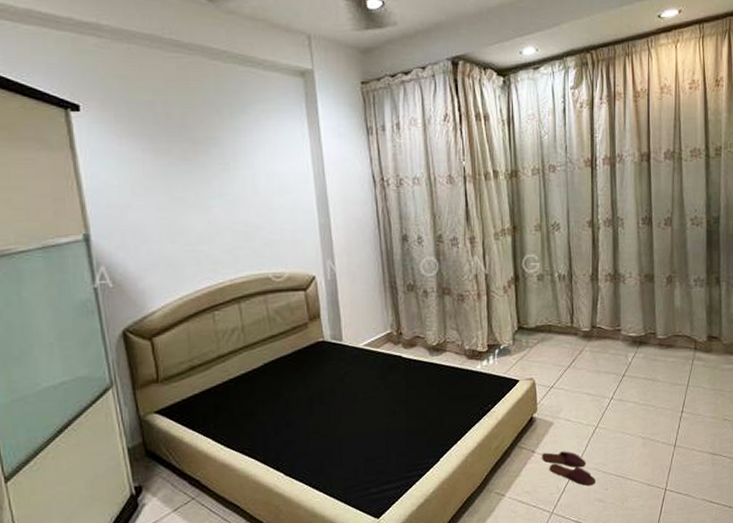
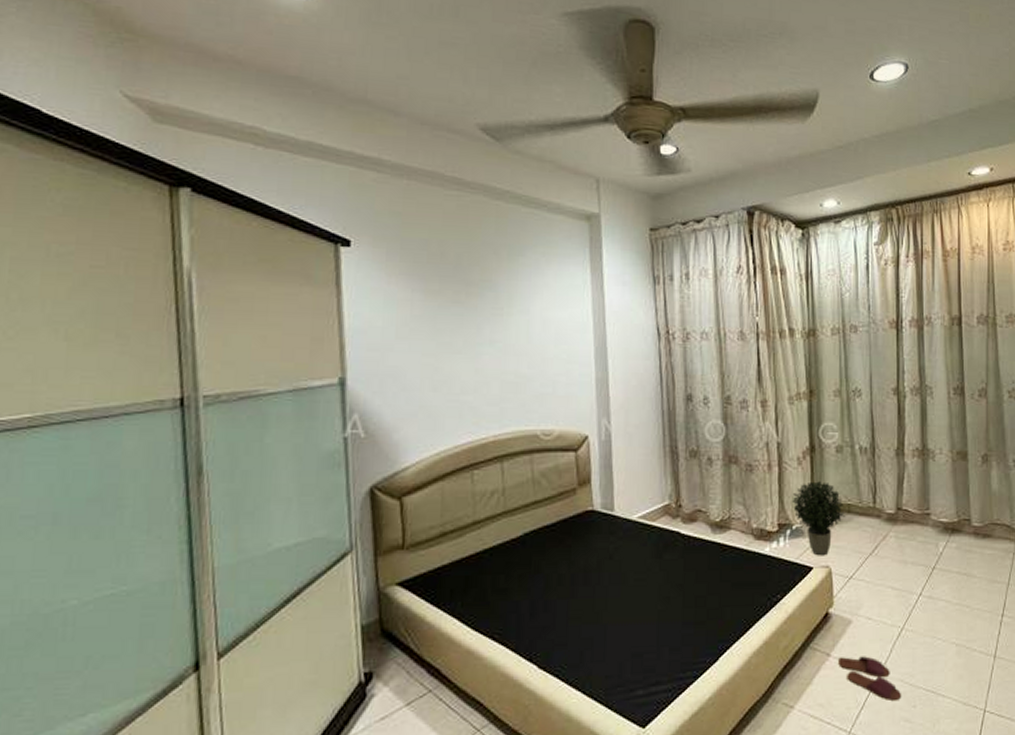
potted plant: none [499,306,546,371] -> present [792,481,845,556]

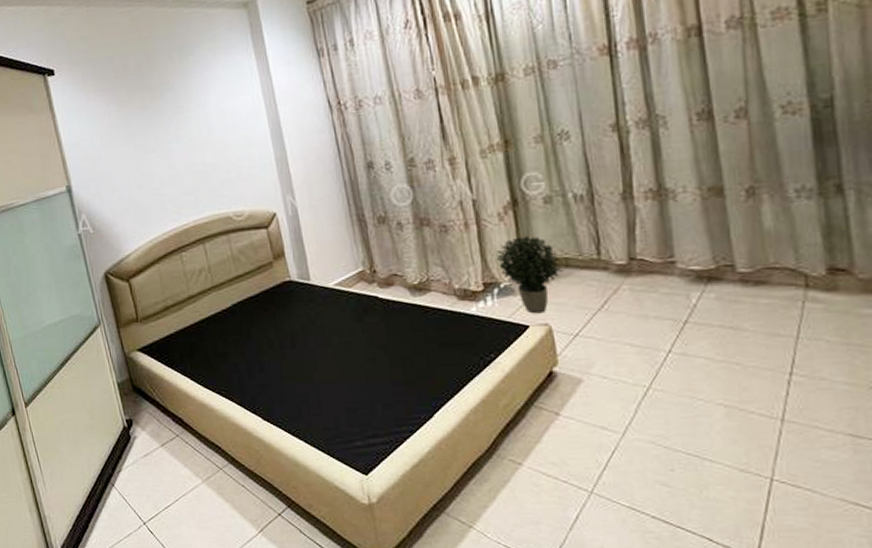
slippers: present [838,656,901,700] -> none [570,416,653,462]

